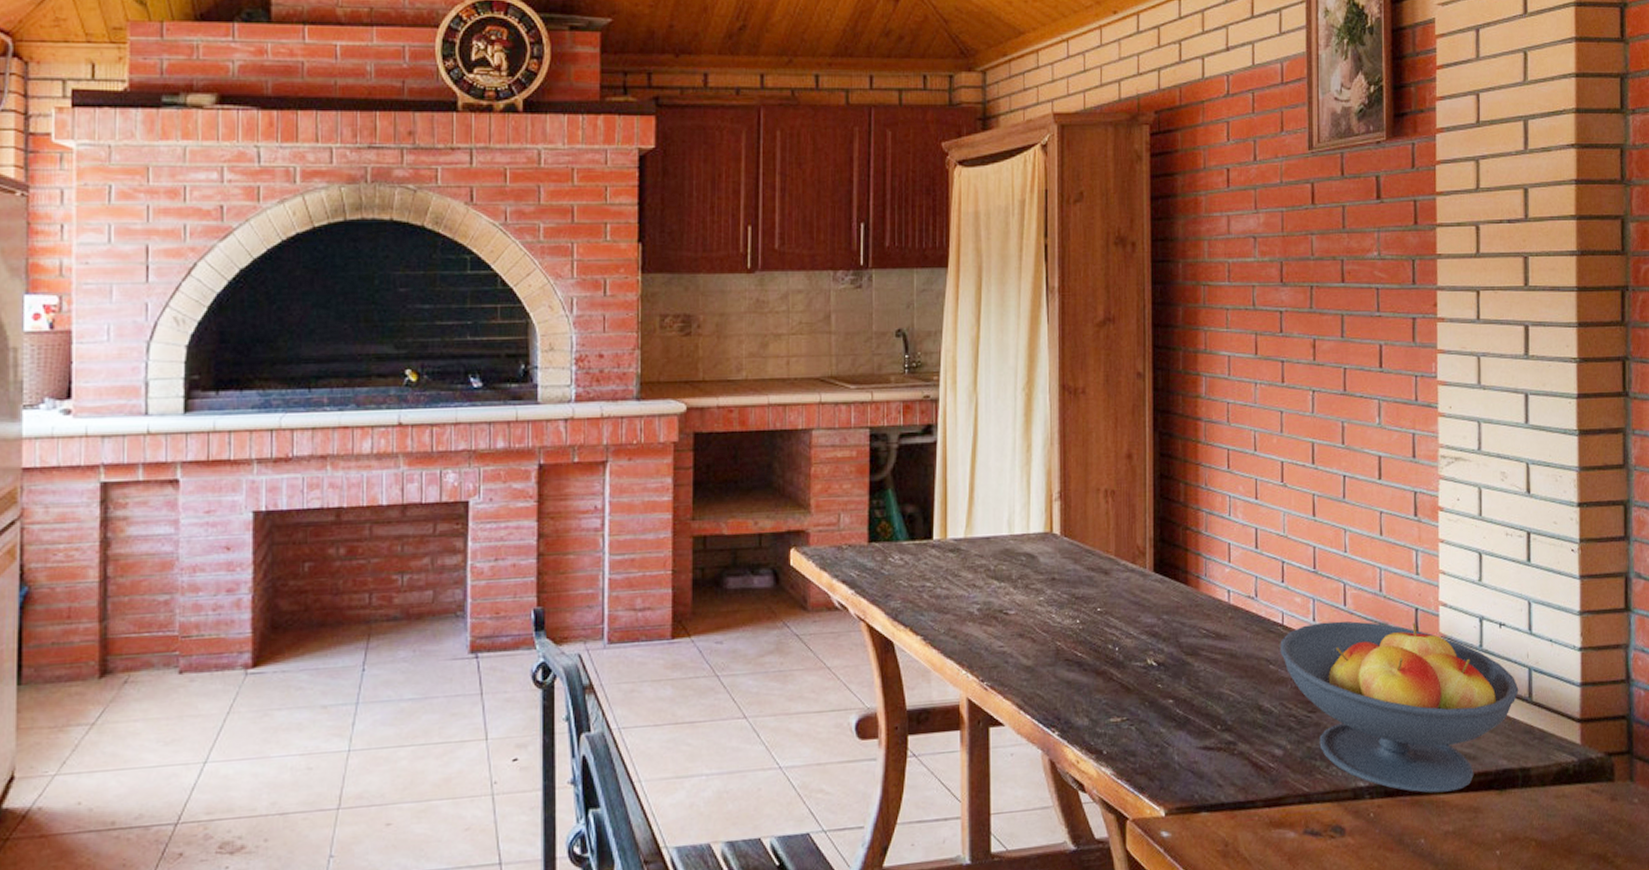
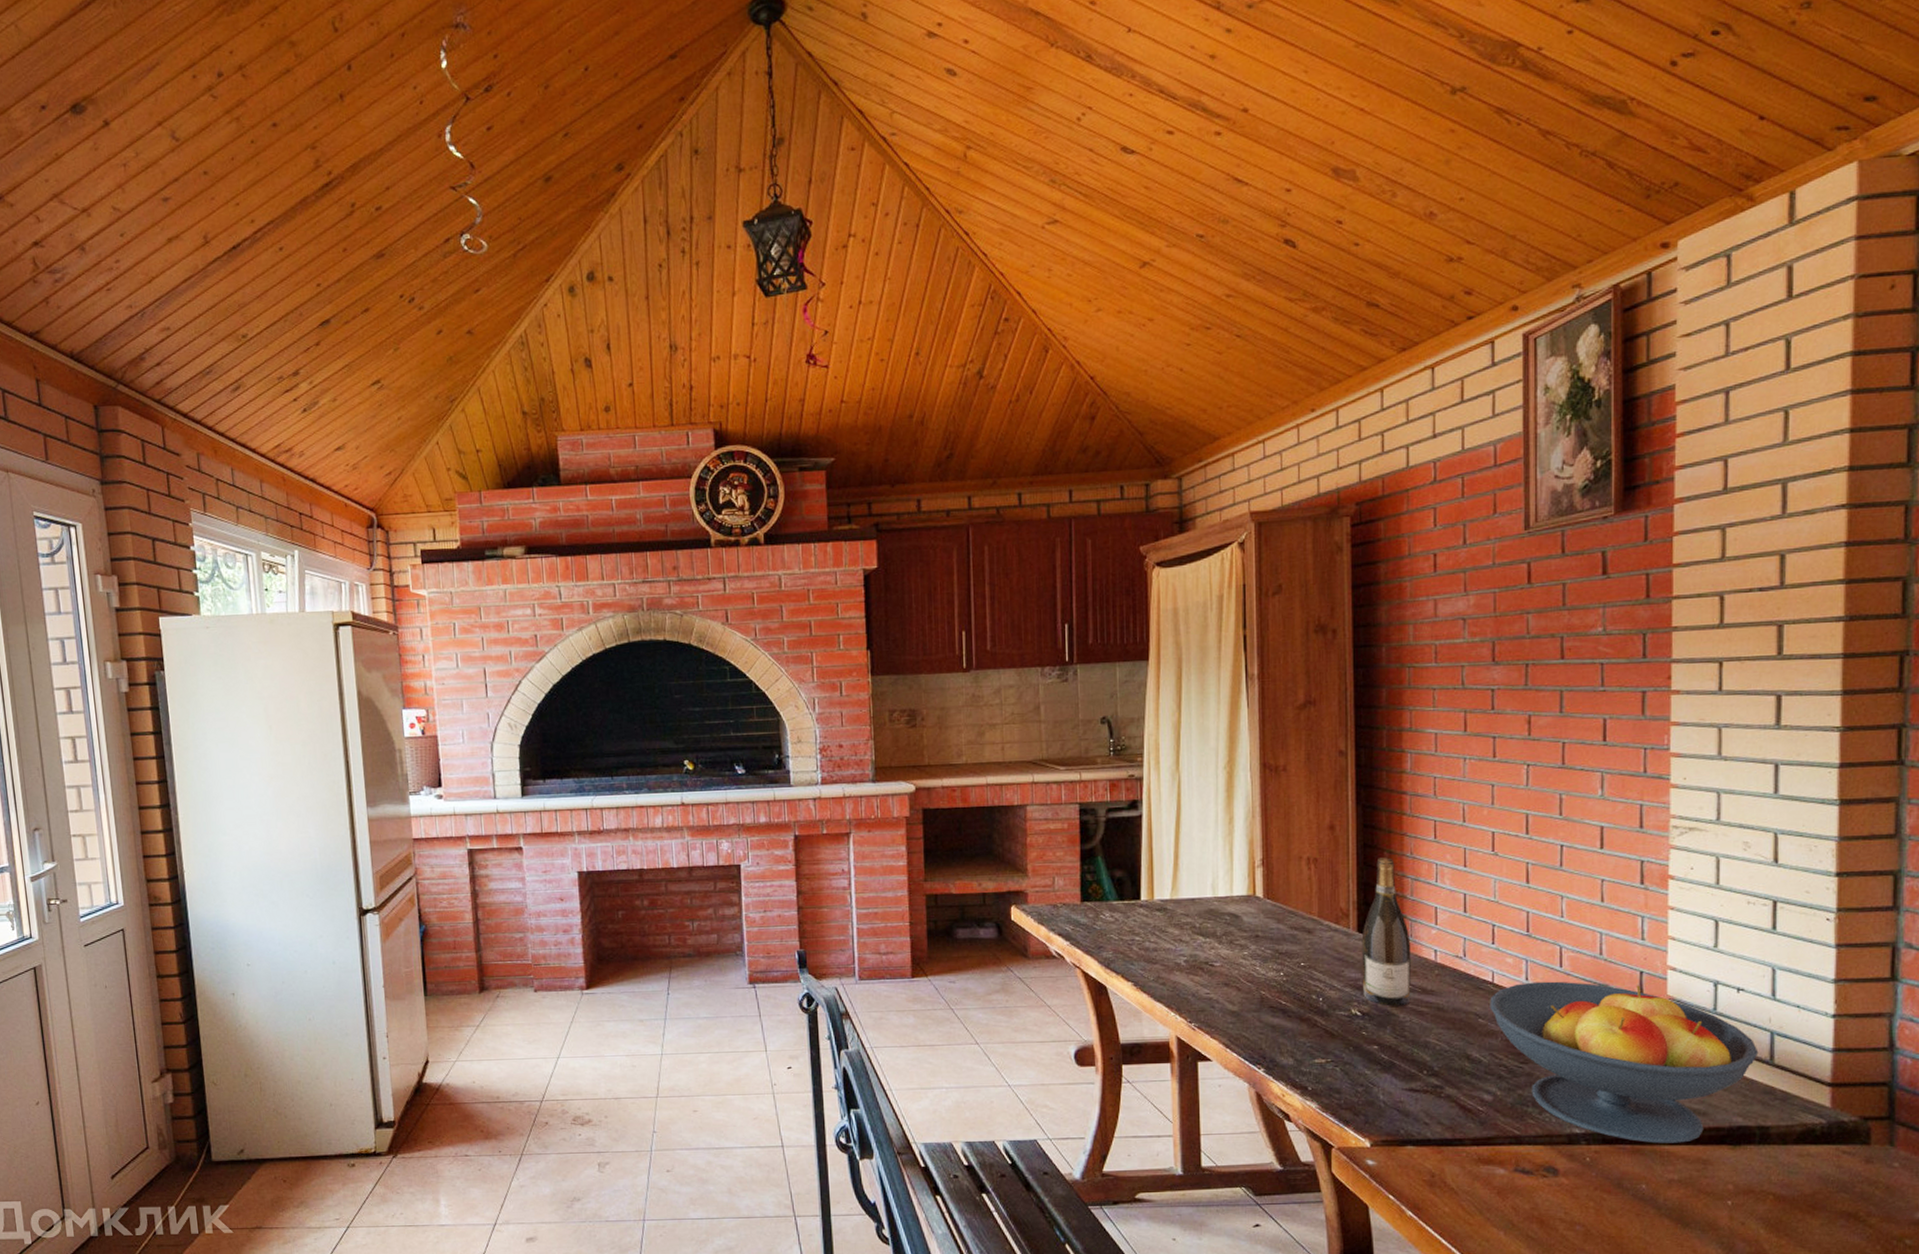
wine bottle: none [1157,489,1205,655] -> present [1361,857,1411,1006]

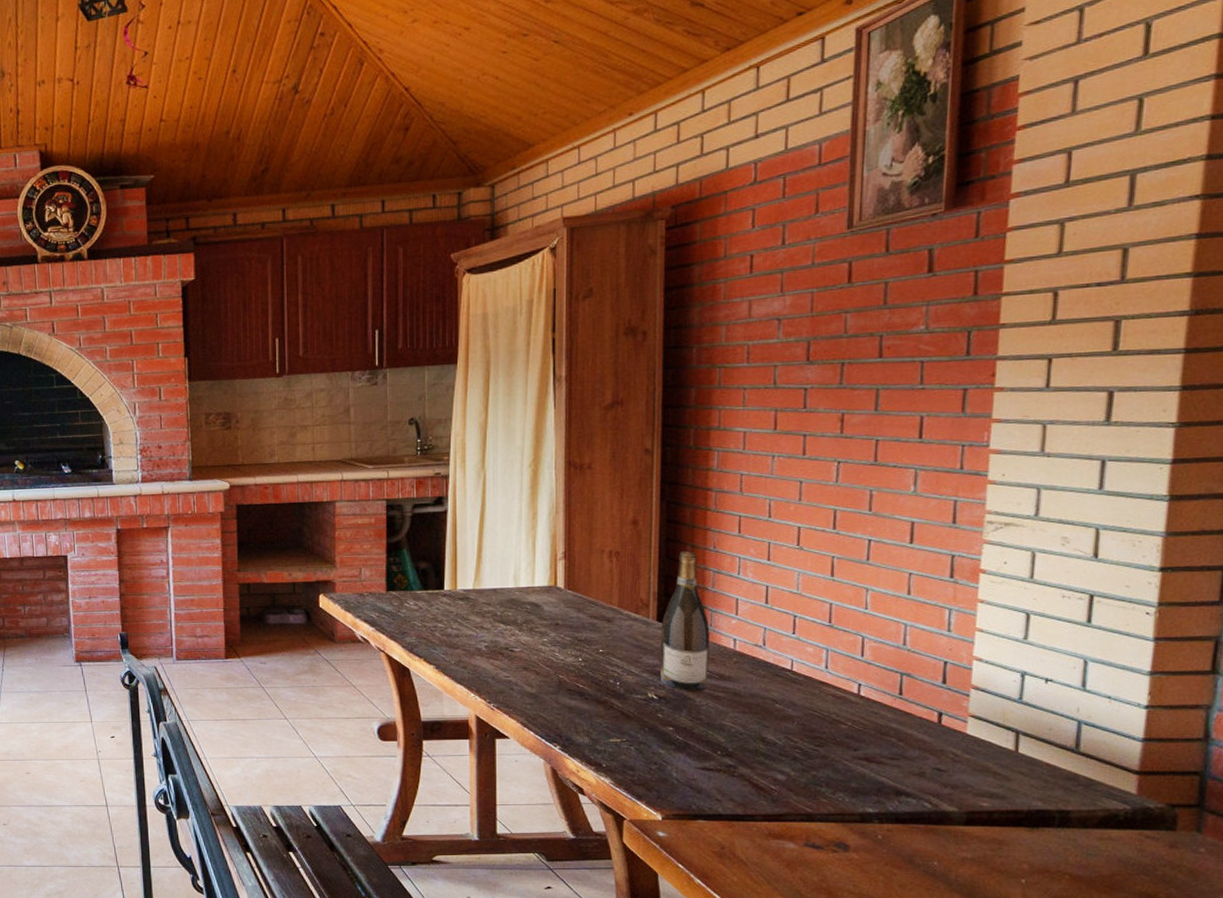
fruit bowl: present [1490,981,1759,1144] -> none [787,669,1064,824]

